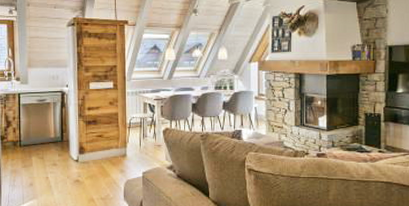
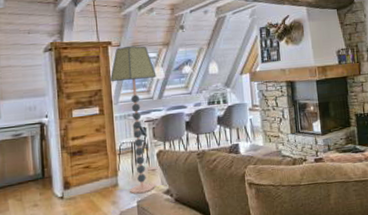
floor lamp: none [124,26,168,166] -> present [109,45,157,194]

